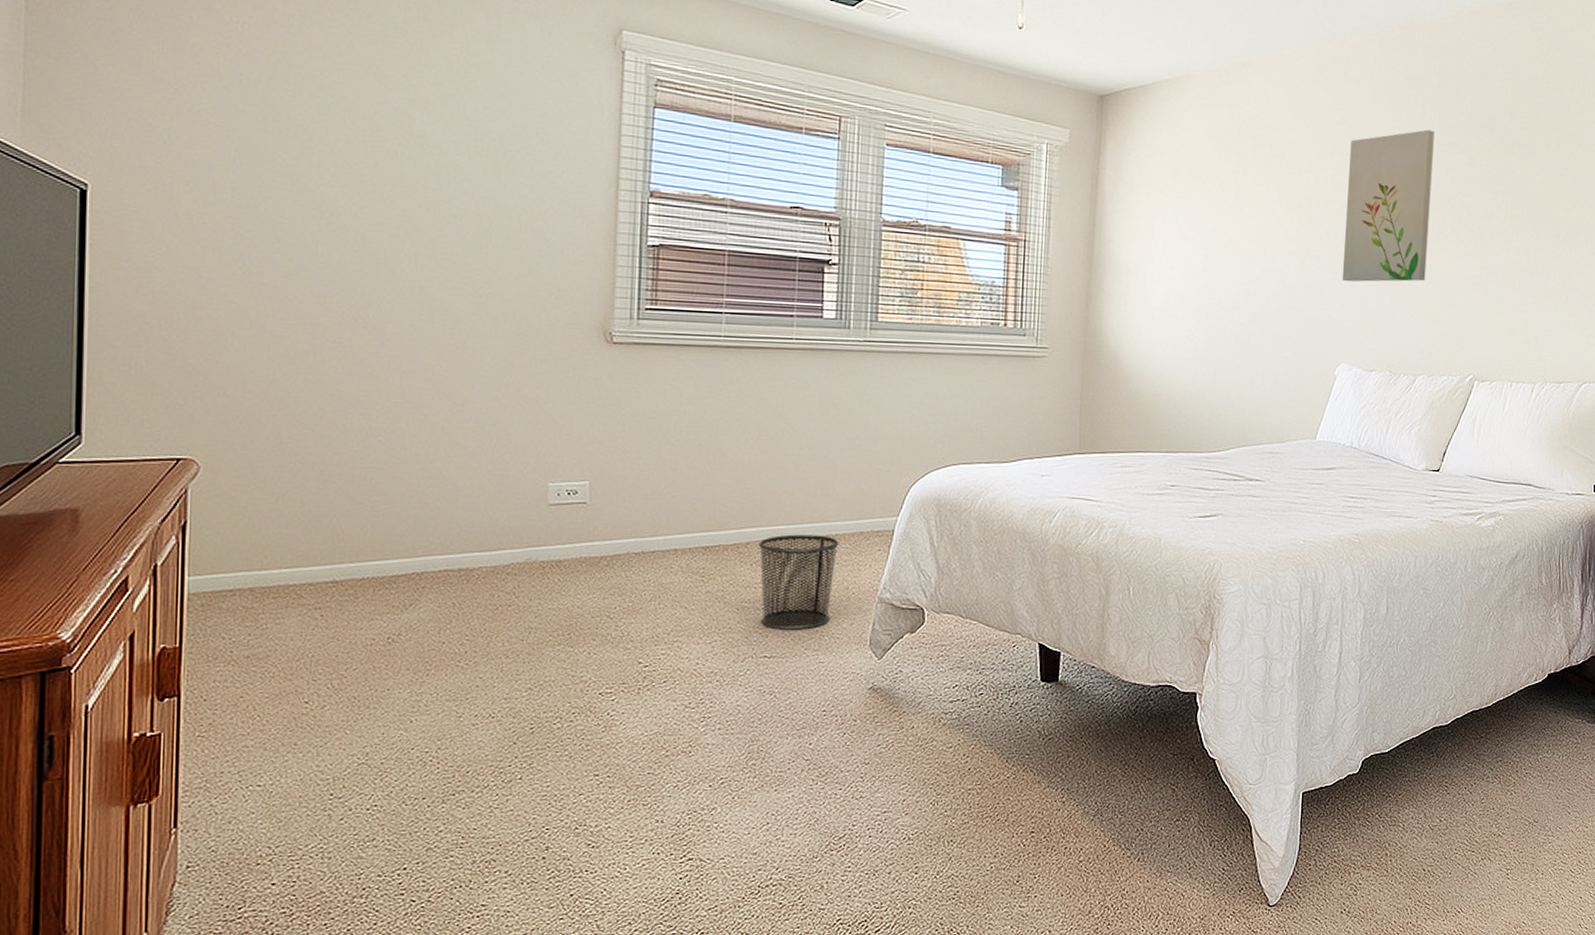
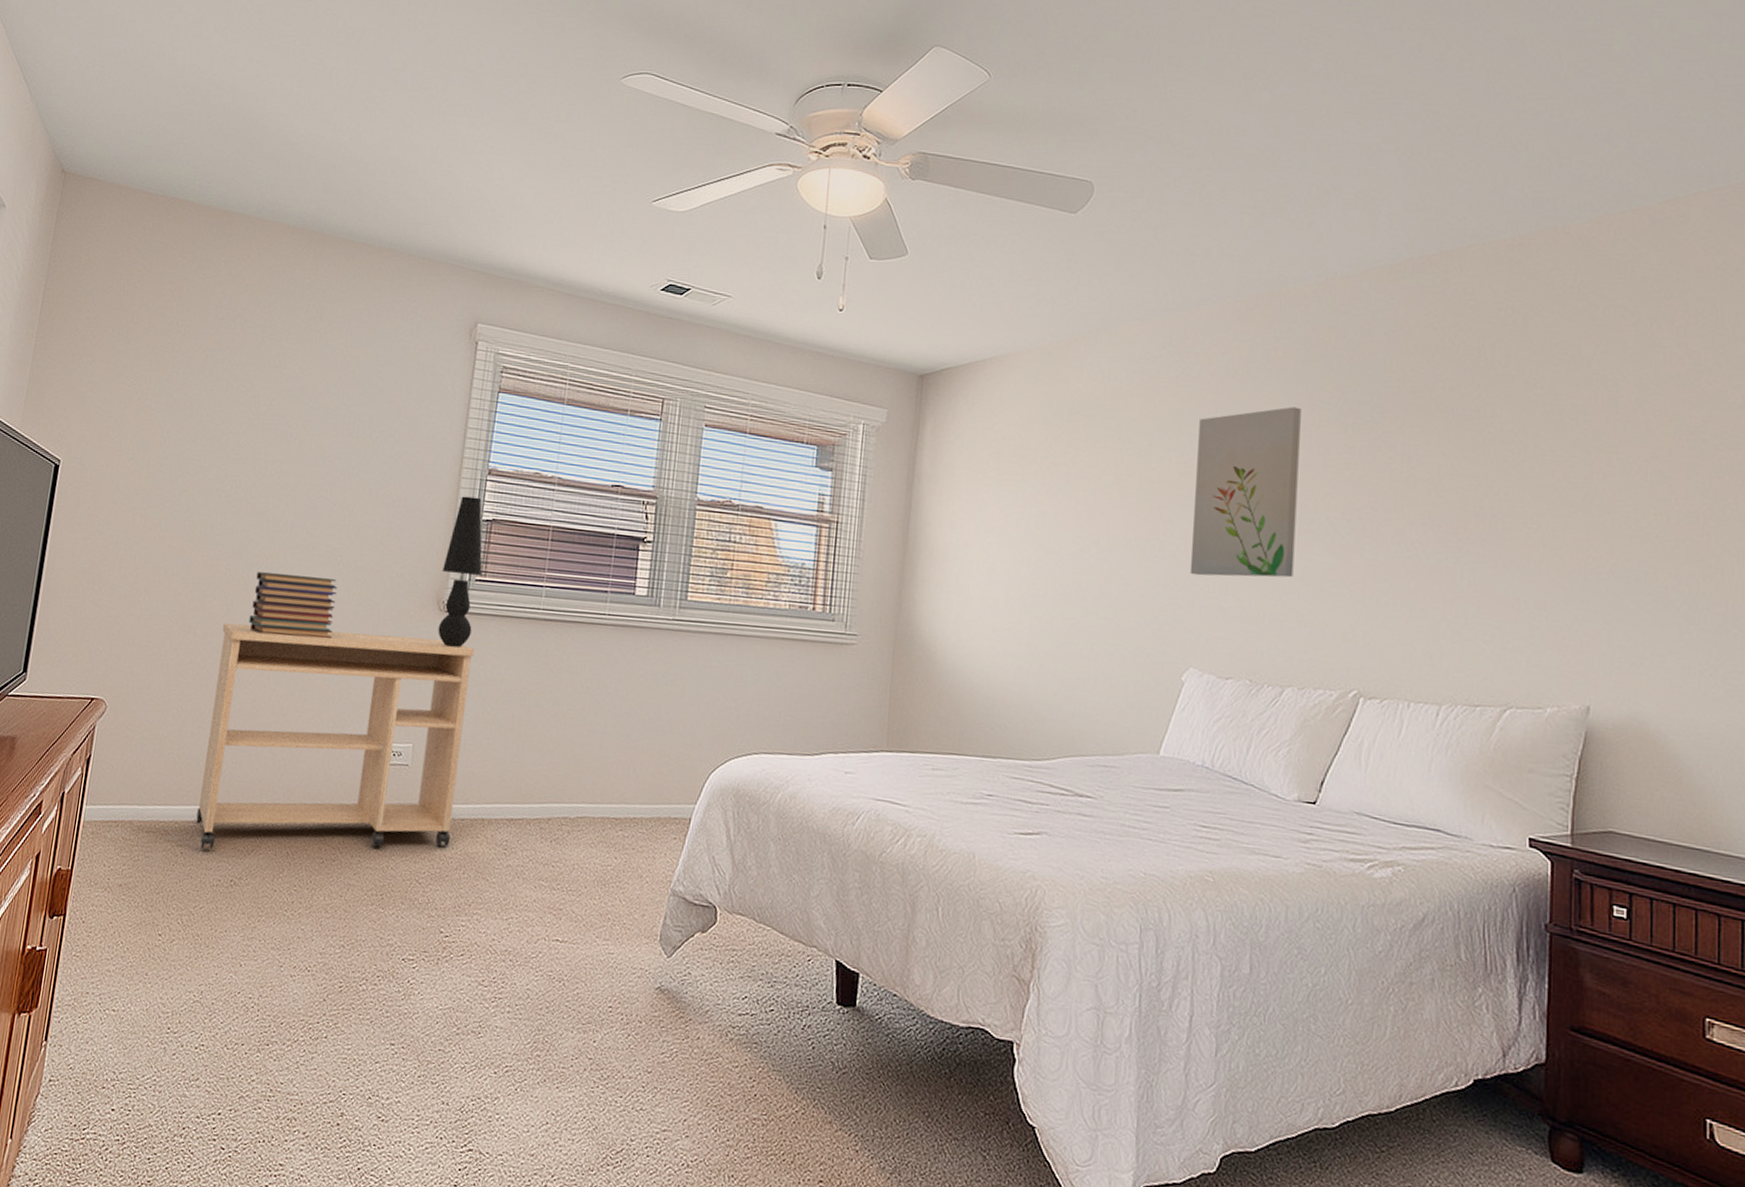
desk: none [336,366,652,609] -> present [196,623,475,849]
book stack: none [374,308,482,378] -> present [249,572,338,639]
table lamp: none [606,220,653,379] -> present [438,496,483,648]
waste bin: present [758,534,839,630] -> none [556,813,637,917]

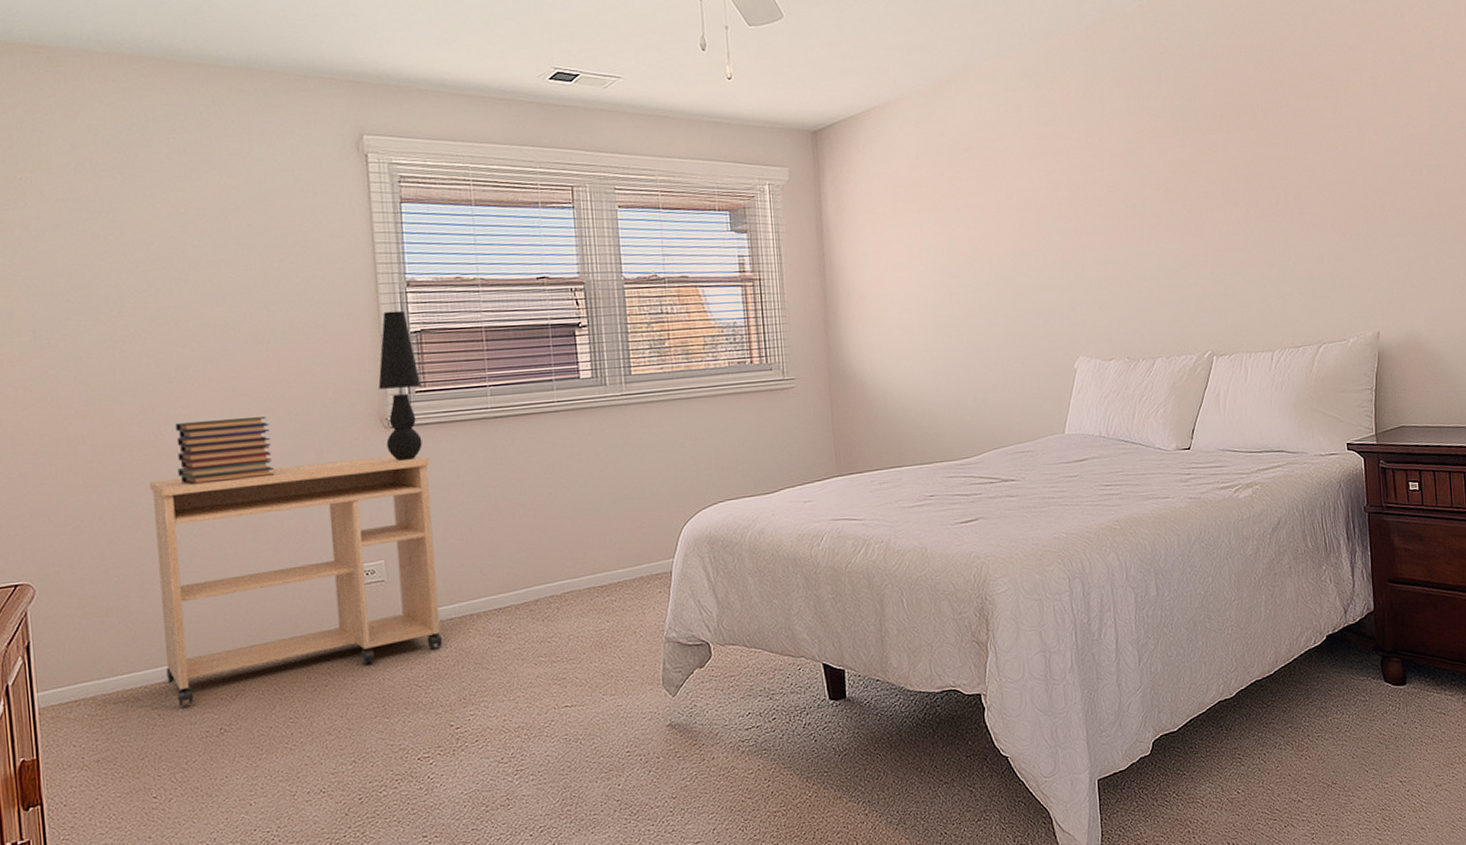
wall art: present [1189,406,1301,578] -> none [1060,118,1151,277]

